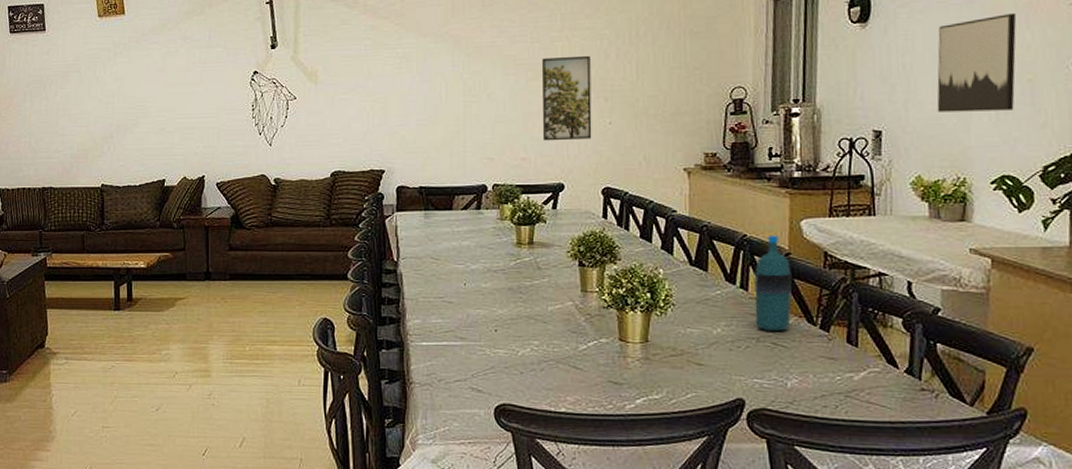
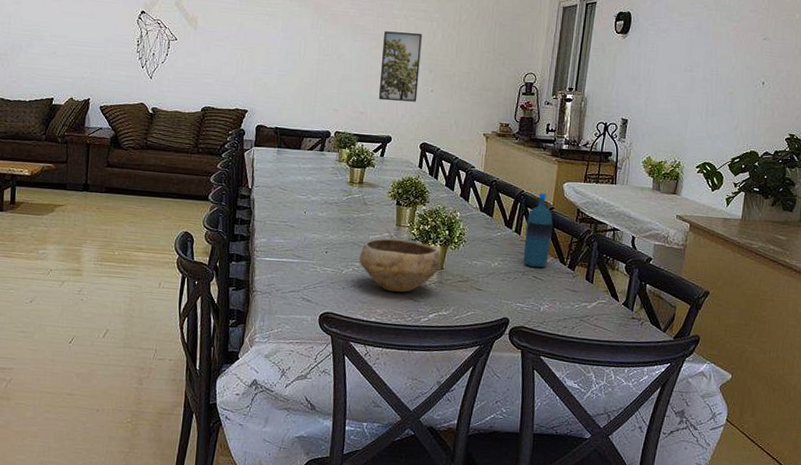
bowl: none [538,308,644,375] -> present [359,238,441,293]
wall art: present [937,12,1017,112] -> none [667,40,728,114]

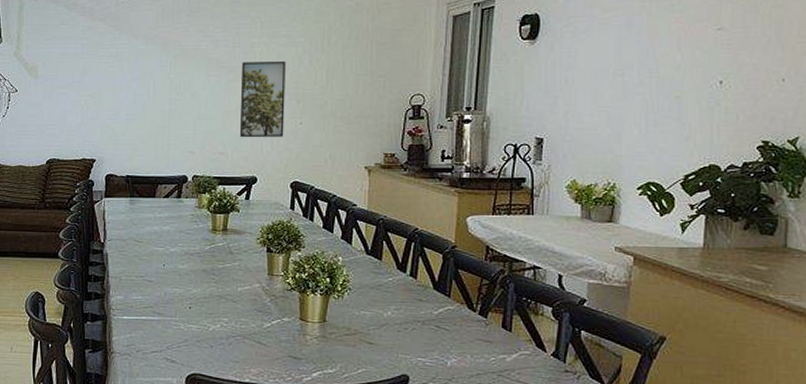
bowl: present [359,238,441,293] -> none [227,289,322,350]
water bottle: present [523,193,553,268] -> none [422,230,457,316]

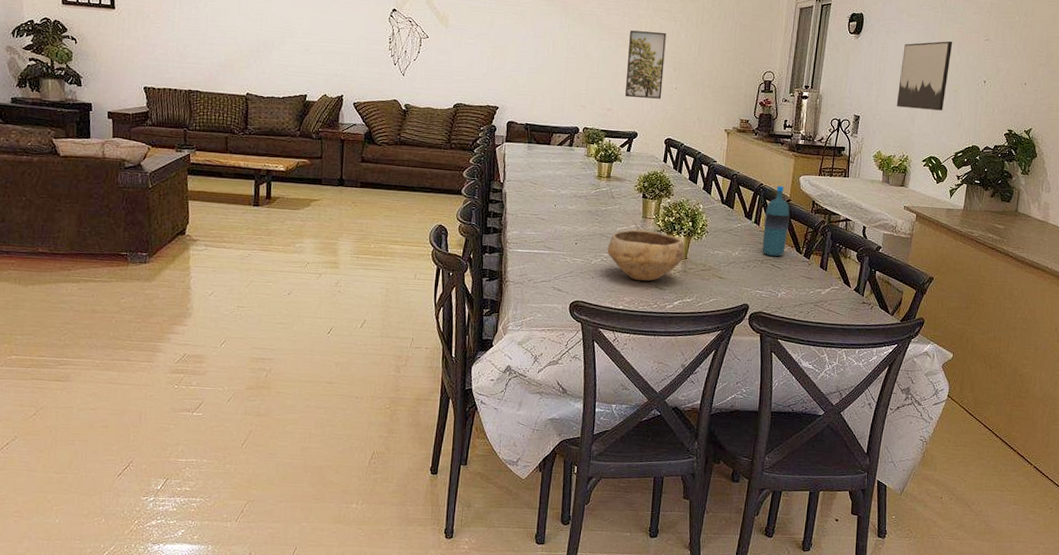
bowl: none [227,289,322,350] -> present [607,229,685,281]
water bottle: none [422,230,457,316] -> present [762,186,790,257]
wall art: none [593,35,669,124] -> present [896,41,953,111]

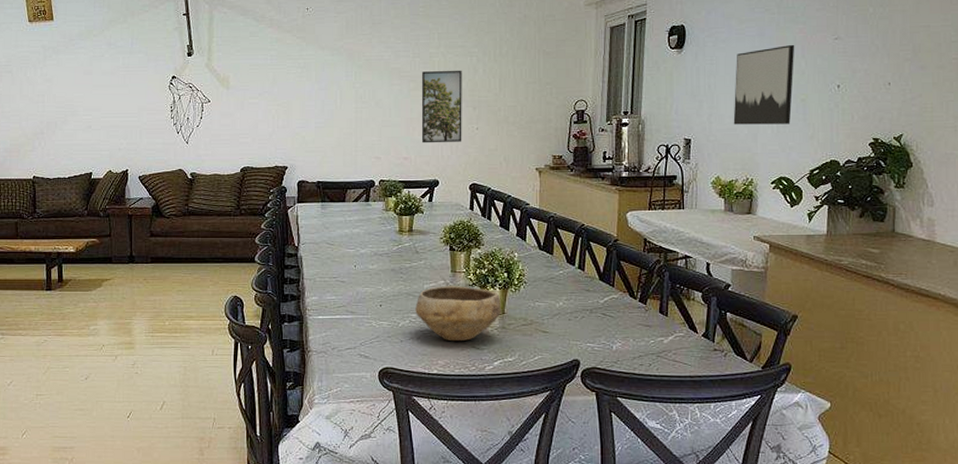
water bottle: present [762,186,790,257] -> none [589,225,619,305]

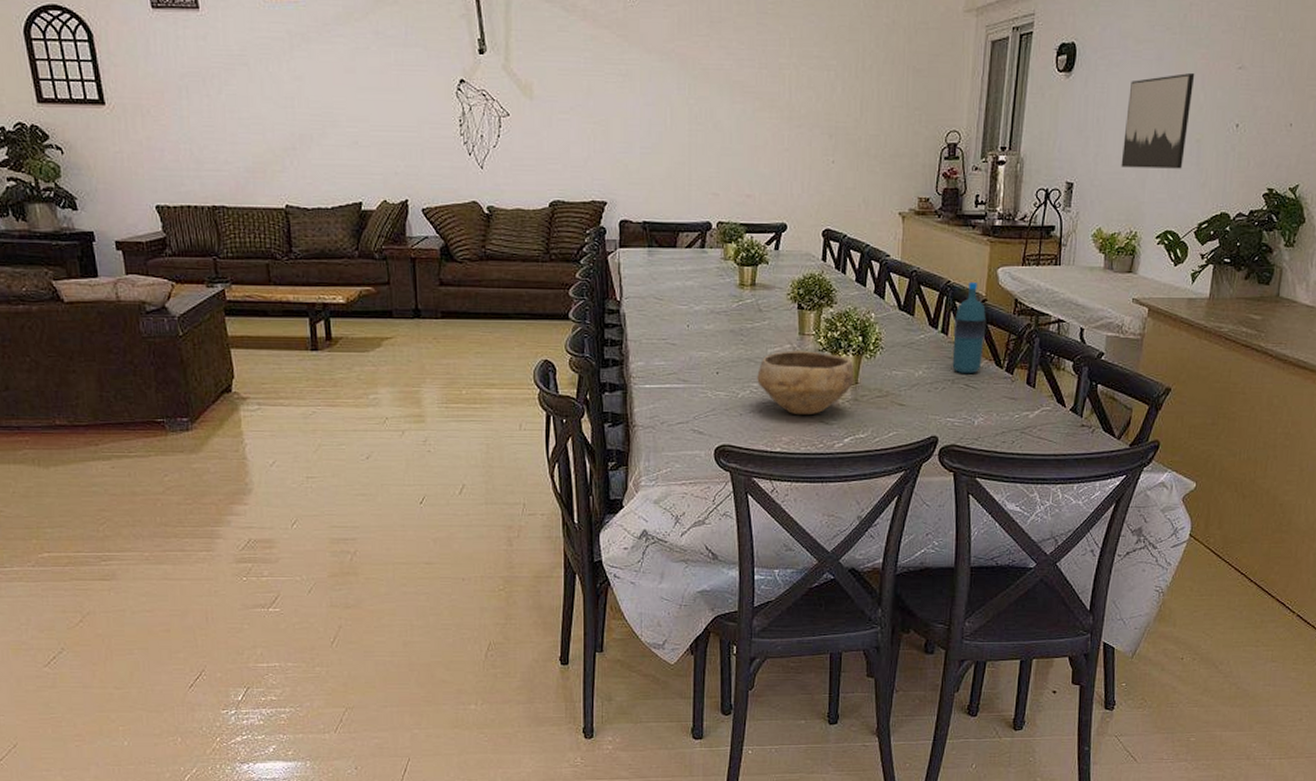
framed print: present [421,70,462,143] -> none [767,87,817,178]
water bottle: none [589,225,619,305] -> present [952,282,987,374]

